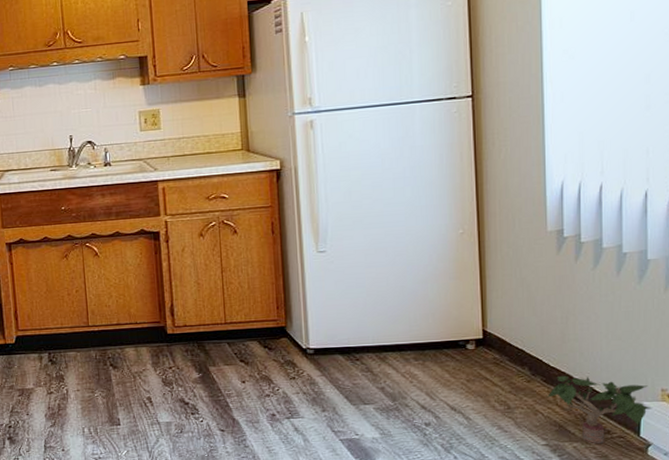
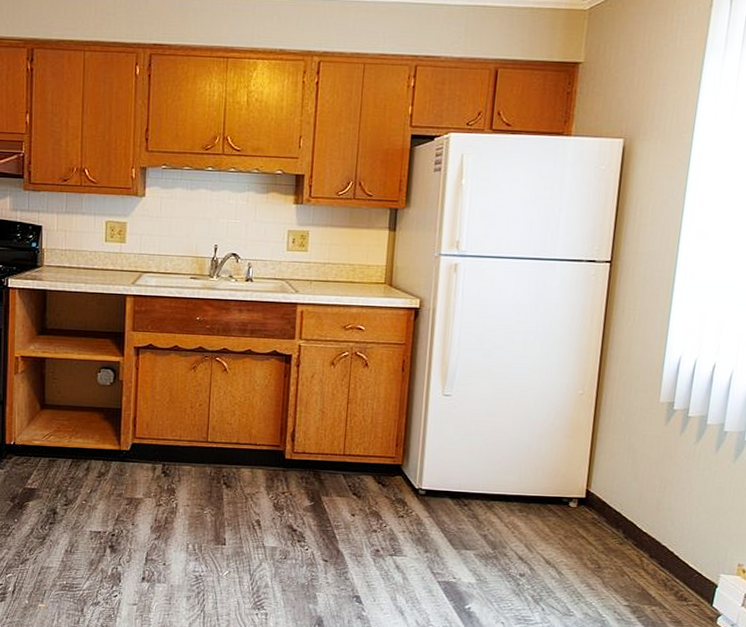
potted plant: present [546,375,652,444] -> none [634,541,727,610]

